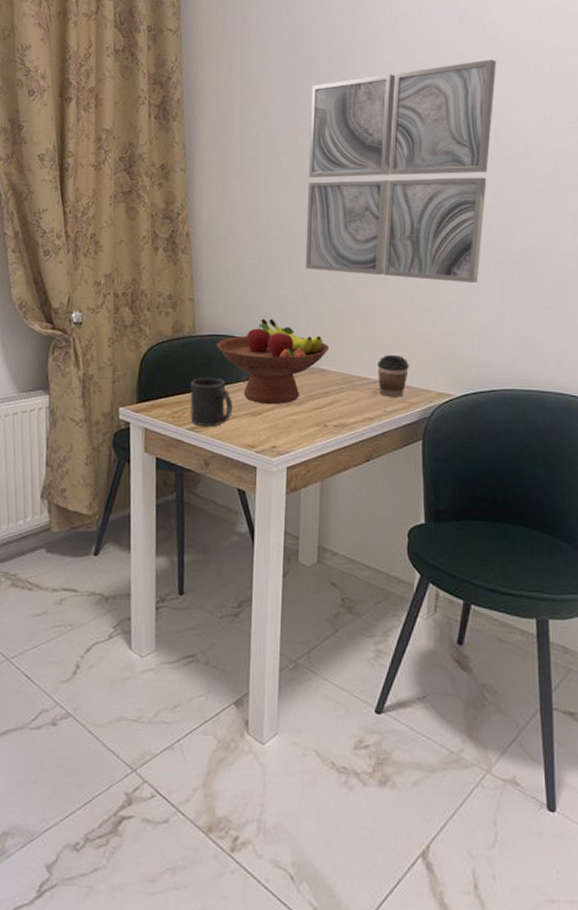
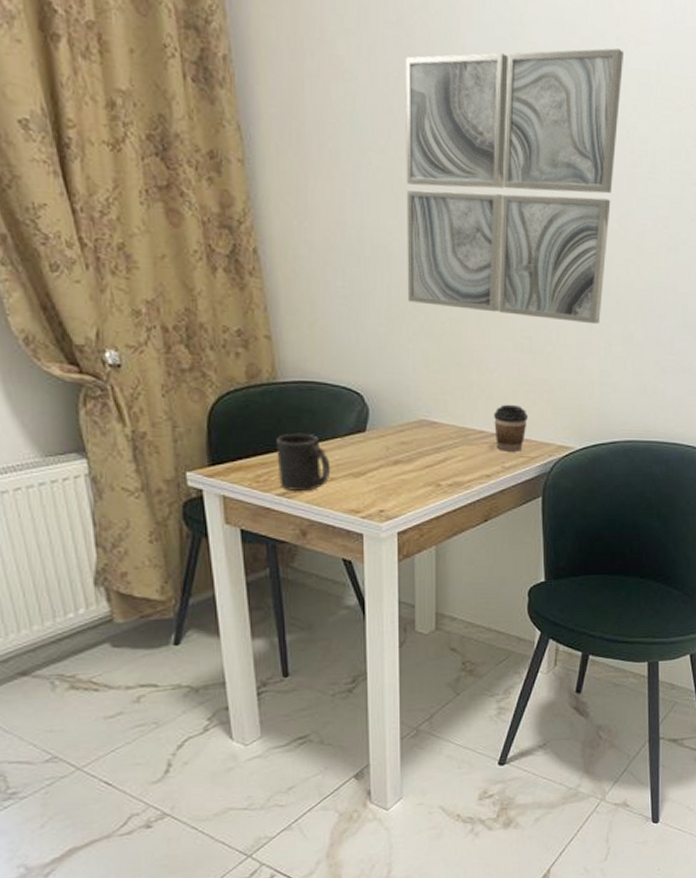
fruit bowl: present [216,318,330,404] -> none [305,361,440,463]

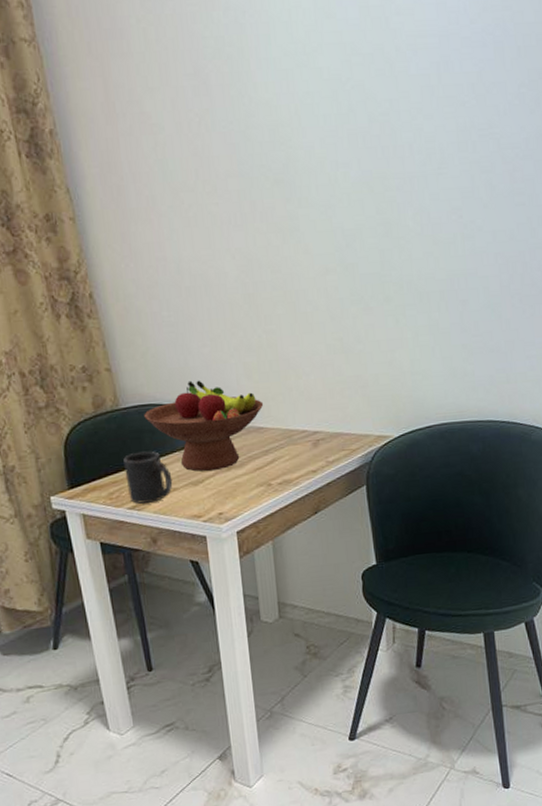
fruit bowl: none [305,361,440,463] -> present [144,380,264,472]
wall art: present [405,48,623,325] -> none [204,59,406,322]
coffee cup: present [494,404,528,452] -> none [314,402,346,447]

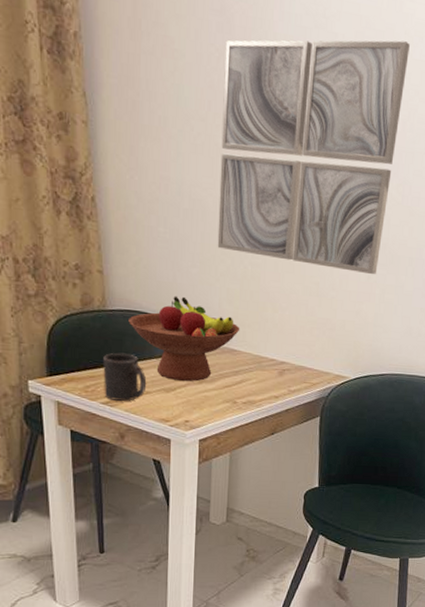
wall art: none [204,59,406,322] -> present [217,40,410,275]

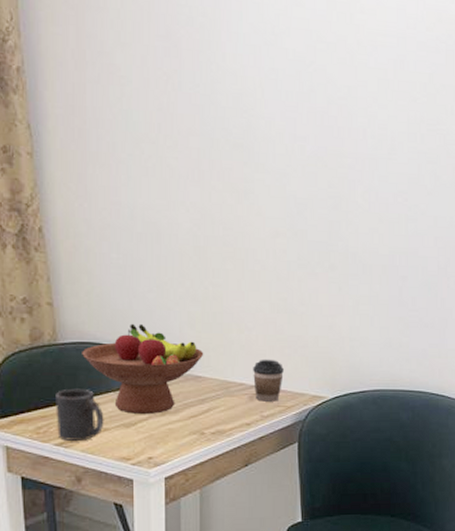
wall art: present [217,40,410,275] -> none [173,51,364,286]
coffee cup: none [283,338,312,378] -> present [253,359,284,402]

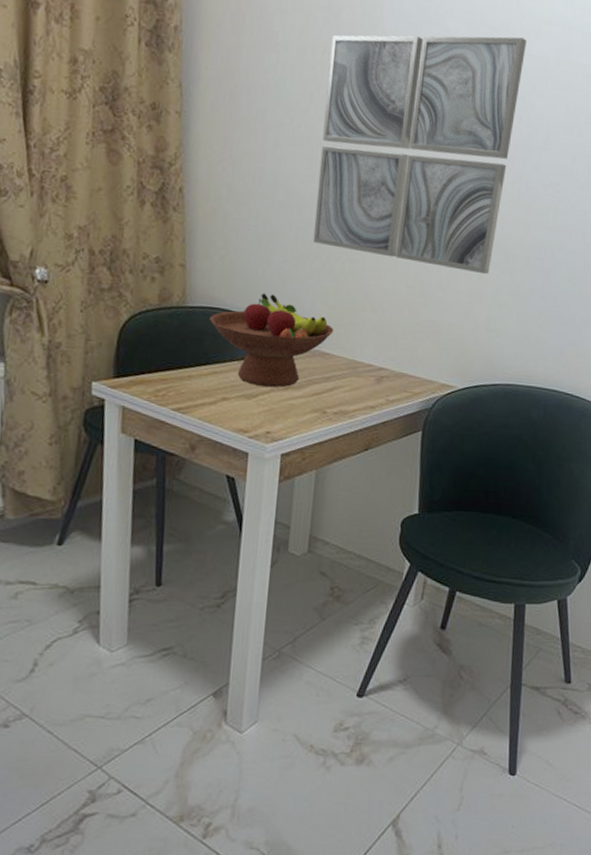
mug: present [56,388,104,441] -> none [176,353,226,408]
wall art: none [173,51,364,286] -> present [313,34,526,275]
coffee cup: present [253,359,284,402] -> none [382,341,415,387]

